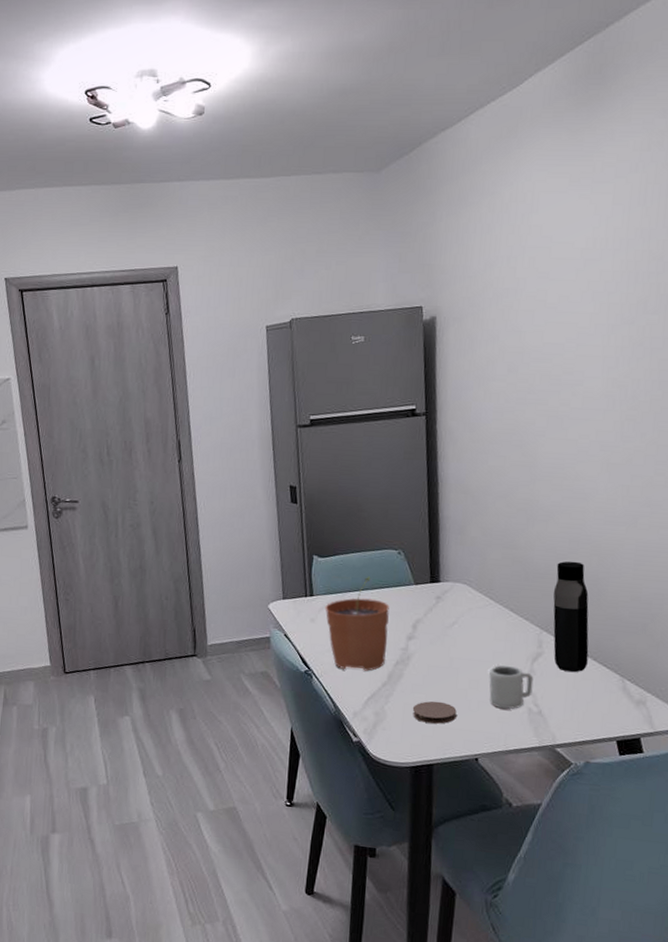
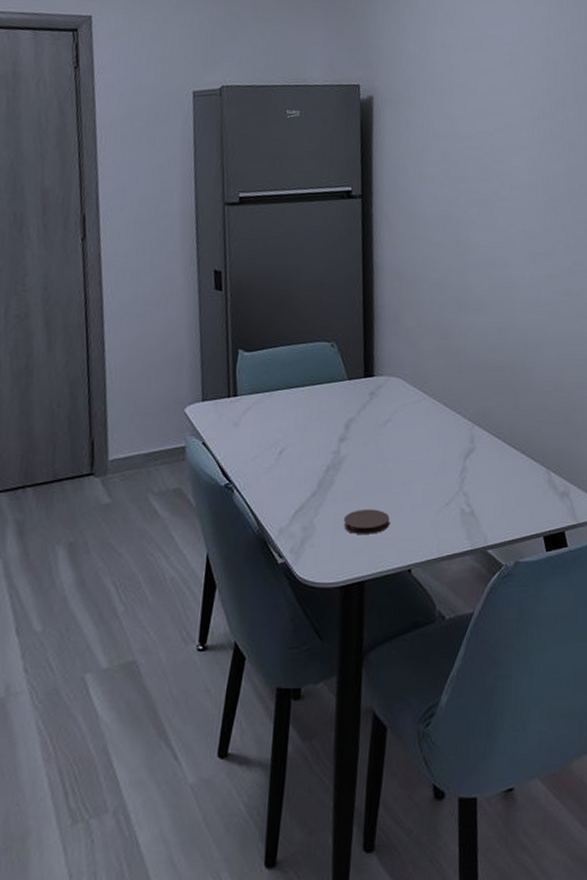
plant pot: present [325,576,390,671] -> none [250,372,321,480]
cup: present [489,665,534,709] -> none [422,463,466,511]
water bottle: present [553,561,589,673] -> none [484,351,518,468]

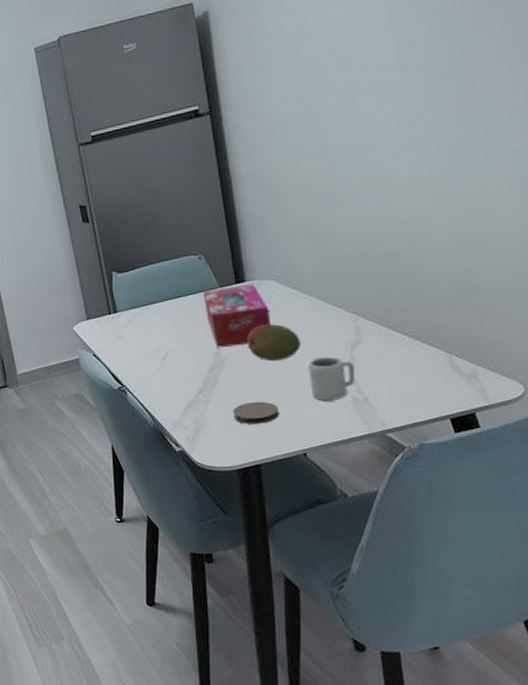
tissue box: none [330,379,393,447] -> present [202,284,271,348]
fruit: none [367,424,419,466] -> present [246,324,301,362]
cup: none [422,463,466,511] -> present [308,356,356,400]

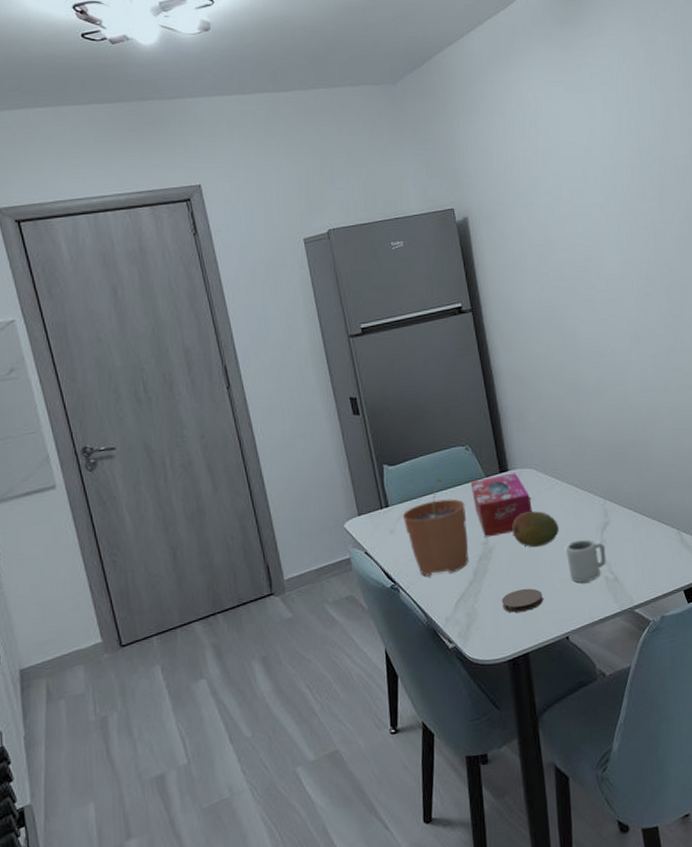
plant pot: none [130,285,199,381] -> present [402,477,469,576]

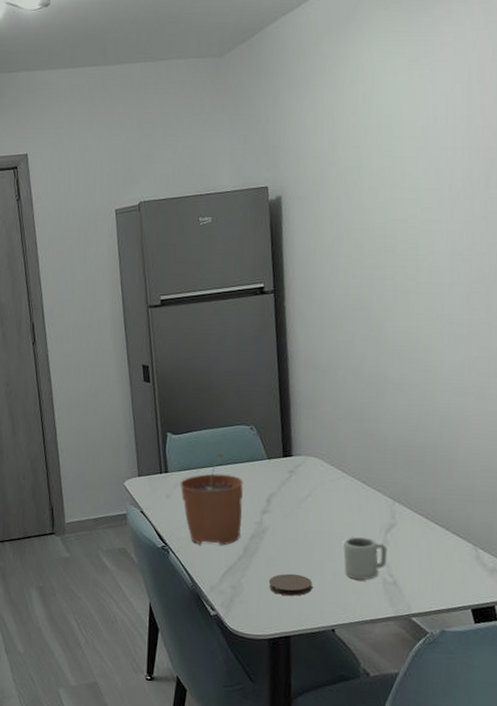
tissue box: present [470,473,532,538] -> none [251,459,313,518]
fruit: present [511,511,559,548] -> none [288,499,339,537]

